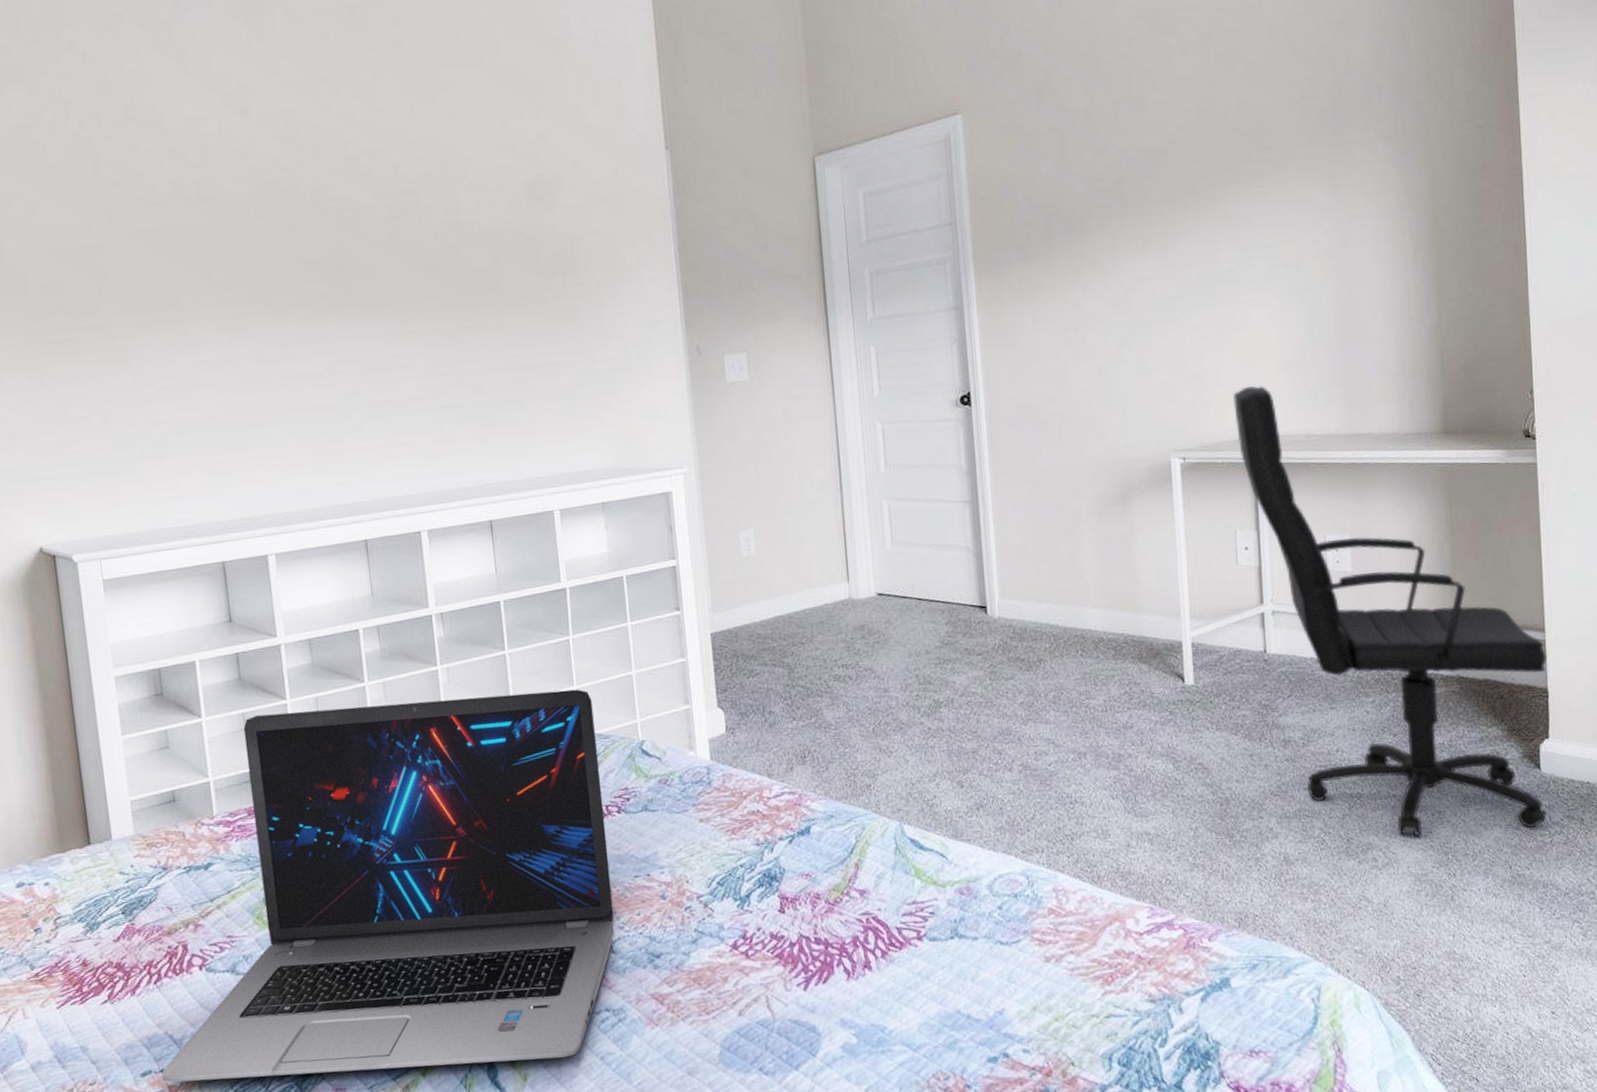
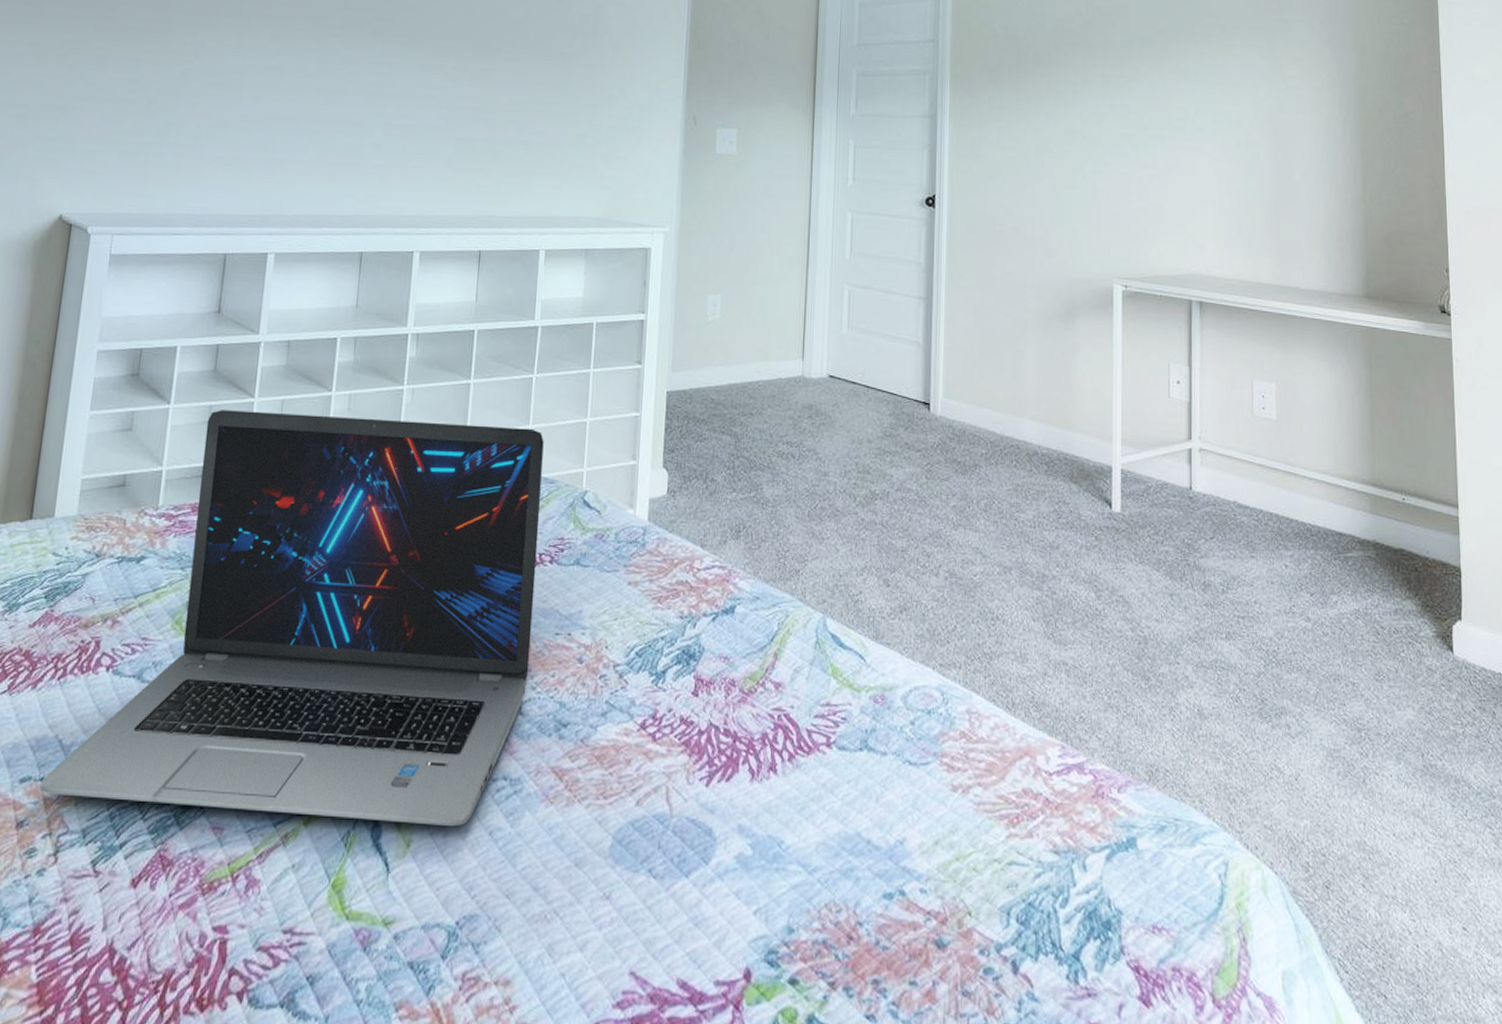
office chair: present [1233,386,1548,837] -> none [1174,227,1461,715]

